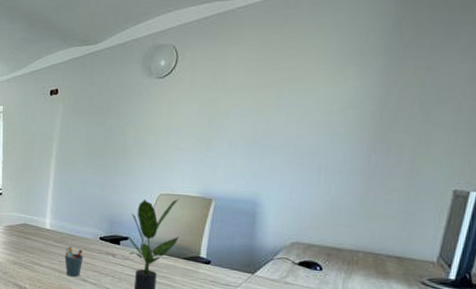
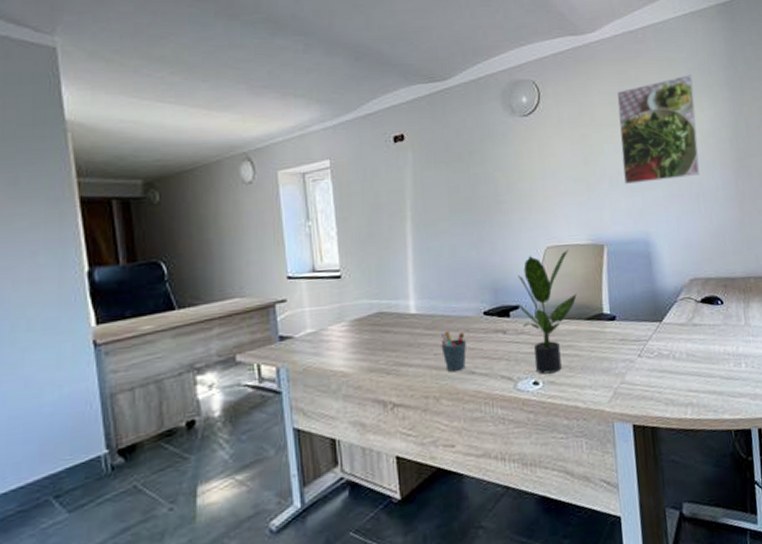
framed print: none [245,42,344,148] -> present [616,75,700,185]

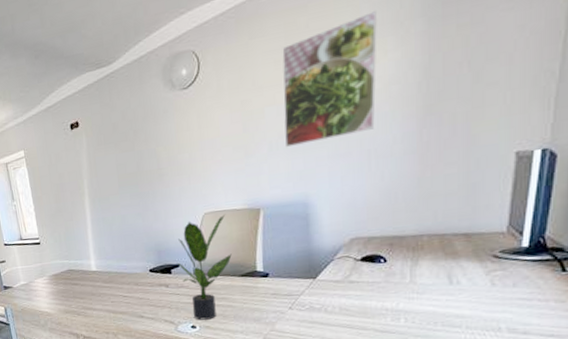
pen holder: present [441,330,467,372] -> none [116,284,137,316]

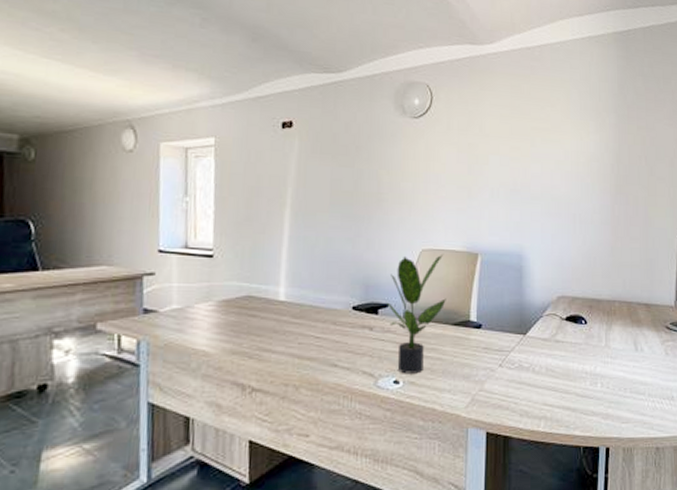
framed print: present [282,11,377,148] -> none [506,97,582,198]

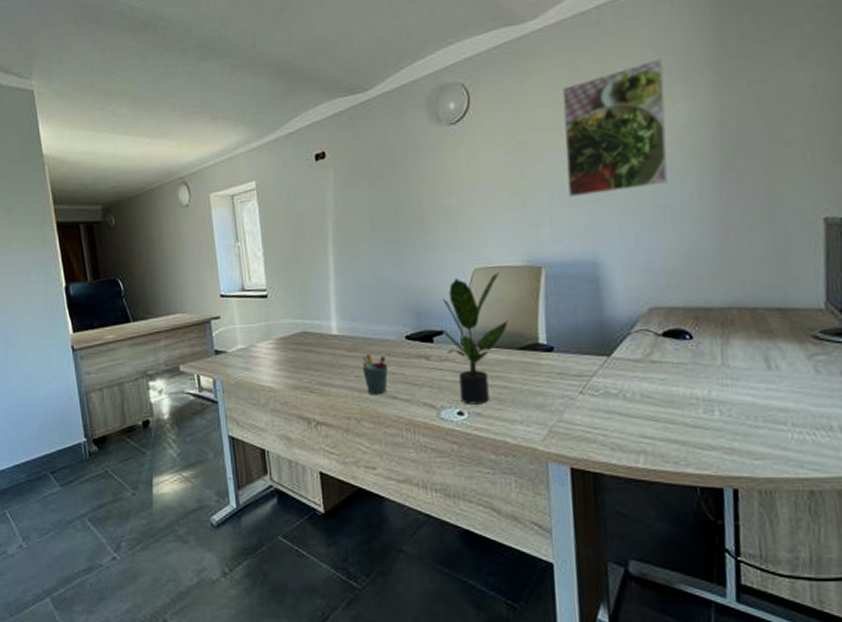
pen holder: none [306,321,333,363] -> present [362,353,389,396]
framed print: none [506,97,582,198] -> present [562,59,668,198]

